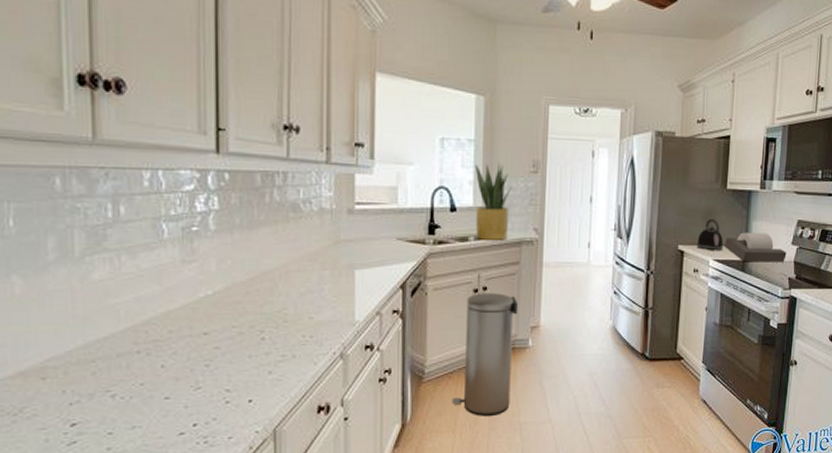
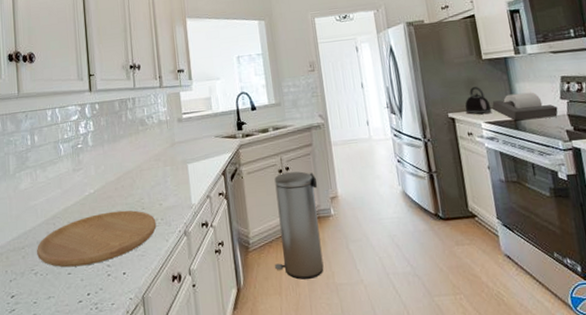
cutting board: none [116,321,302,390] -> present [37,210,157,268]
planter: present [475,161,512,240] -> none [265,67,299,130]

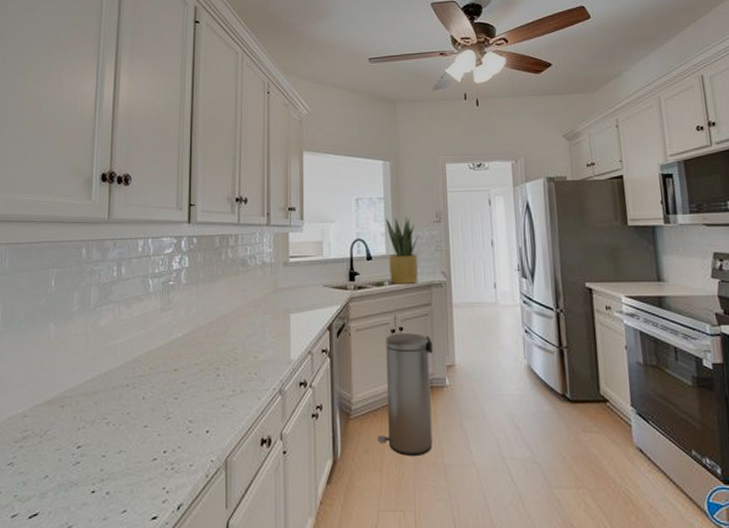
cutting board: present [37,210,157,268] -> none [111,360,249,419]
planter: none [265,67,299,130] -> present [385,215,419,284]
kettle: present [465,87,492,115] -> none [604,256,635,288]
paper towel holder: present [492,92,558,121] -> none [634,267,708,298]

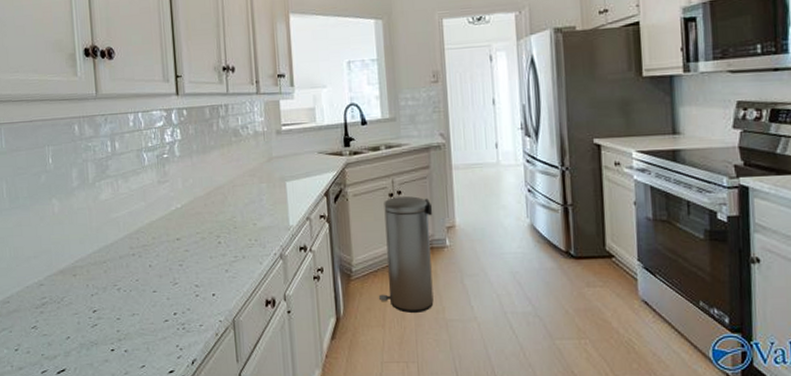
planter: present [385,215,419,284] -> none [379,76,416,148]

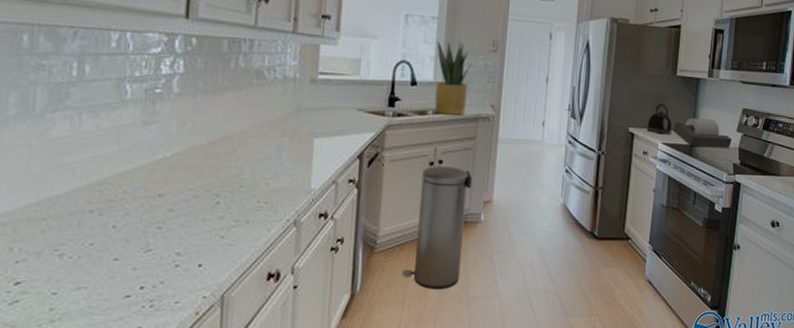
planter: none [379,76,416,148] -> present [434,39,472,115]
kettle: none [614,109,647,143] -> present [646,104,672,135]
paper towel holder: none [647,118,728,152] -> present [672,118,732,149]

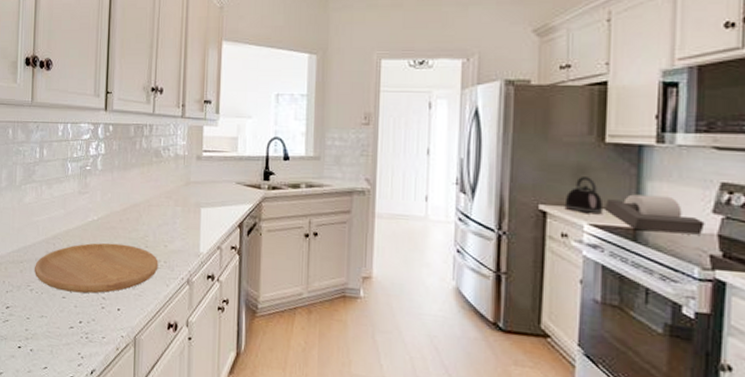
cutting board: none [67,184,257,251] -> present [35,243,159,294]
pedal bin: present [401,166,472,289] -> none [282,238,348,362]
planter: present [434,39,472,115] -> none [306,114,343,189]

